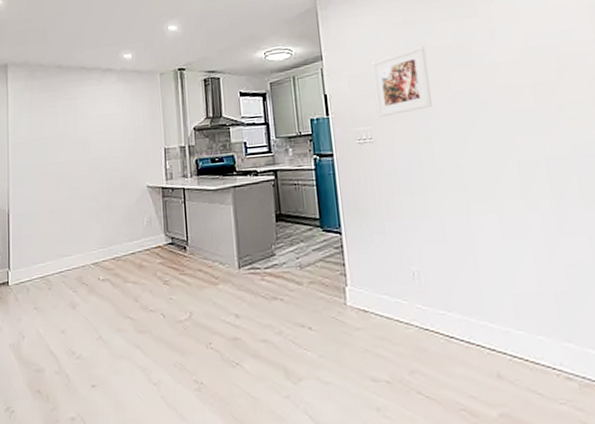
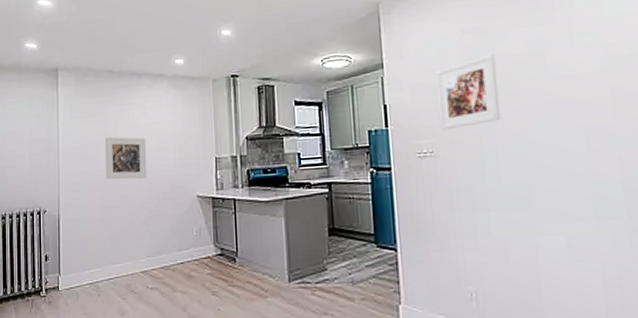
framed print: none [55,130,98,173] -> present [105,136,147,180]

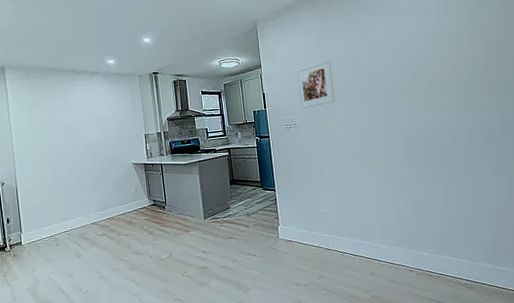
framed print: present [105,136,147,180] -> none [53,121,91,155]

